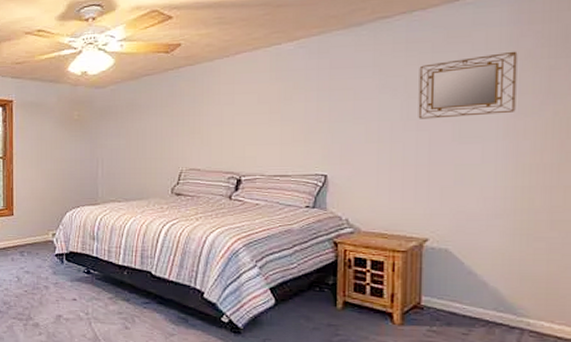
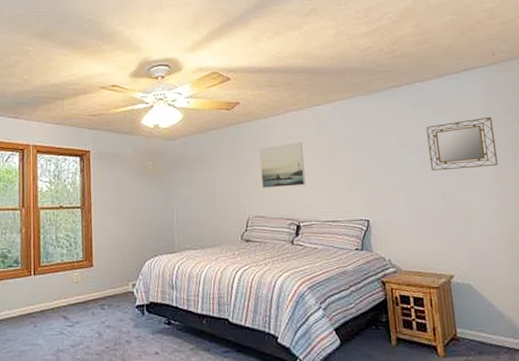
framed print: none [199,88,253,139] -> present [259,142,306,188]

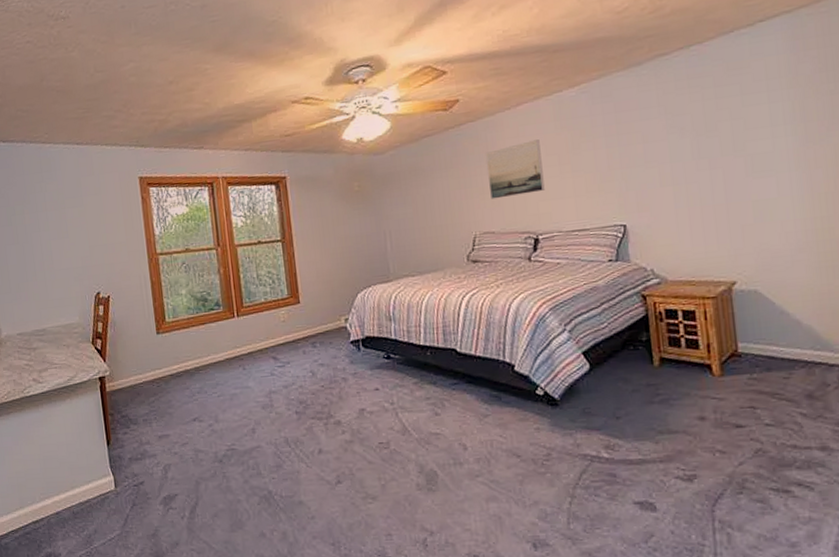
home mirror: present [426,116,498,171] -> none [704,78,804,157]

